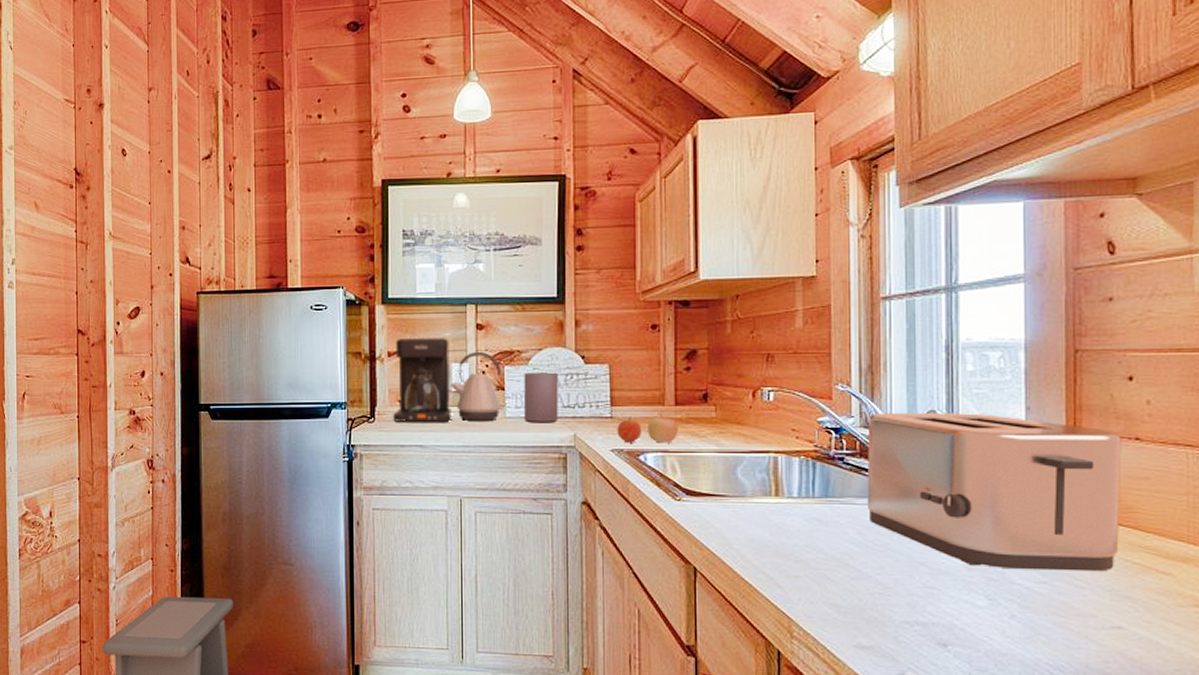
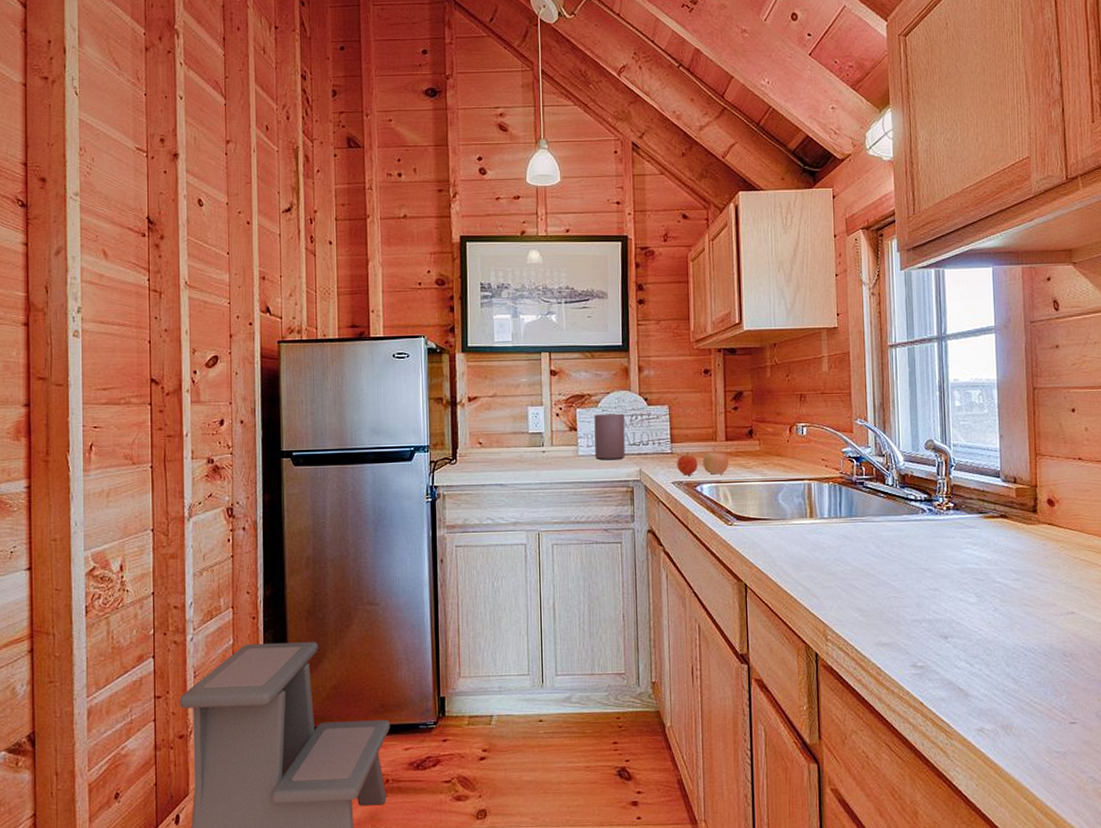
coffee maker: present [393,338,451,422] -> none [474,383,529,463]
kettle: present [450,351,505,422] -> none [527,395,577,461]
toaster: present [866,413,1122,572] -> none [881,441,1070,570]

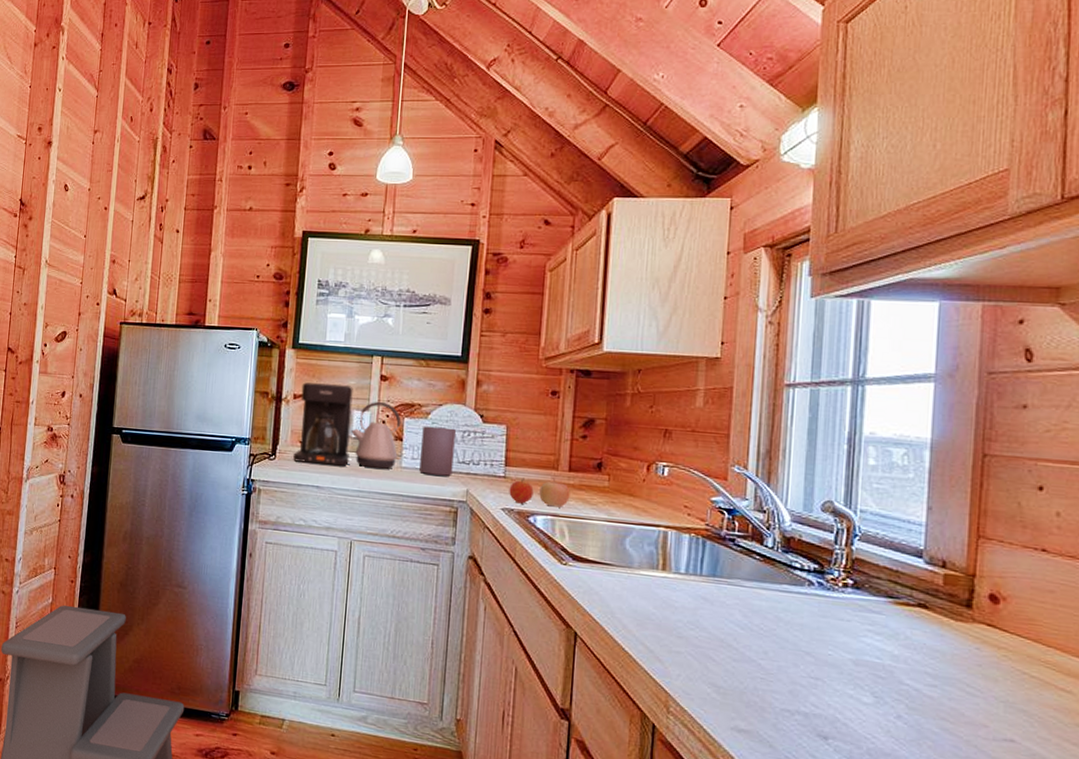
coffee maker: none [474,383,529,463] -> present [293,382,353,466]
kettle: none [527,395,577,461] -> present [350,401,402,470]

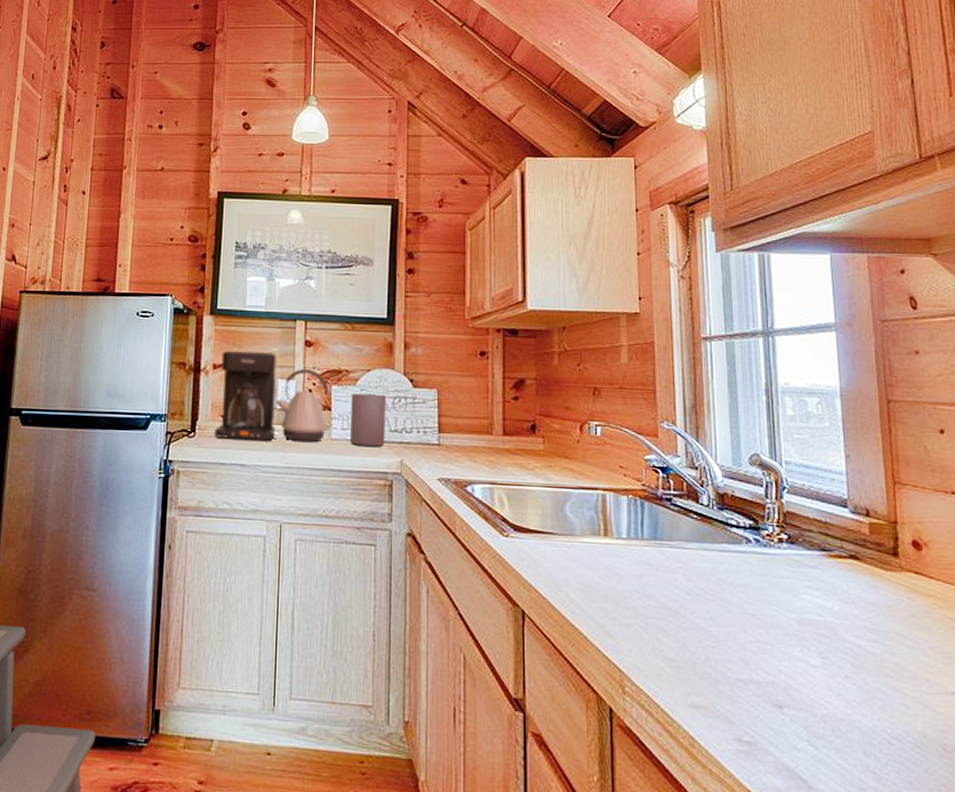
fruit: present [509,478,534,504] -> none [444,444,469,473]
fruit: present [539,478,570,508] -> none [475,443,506,475]

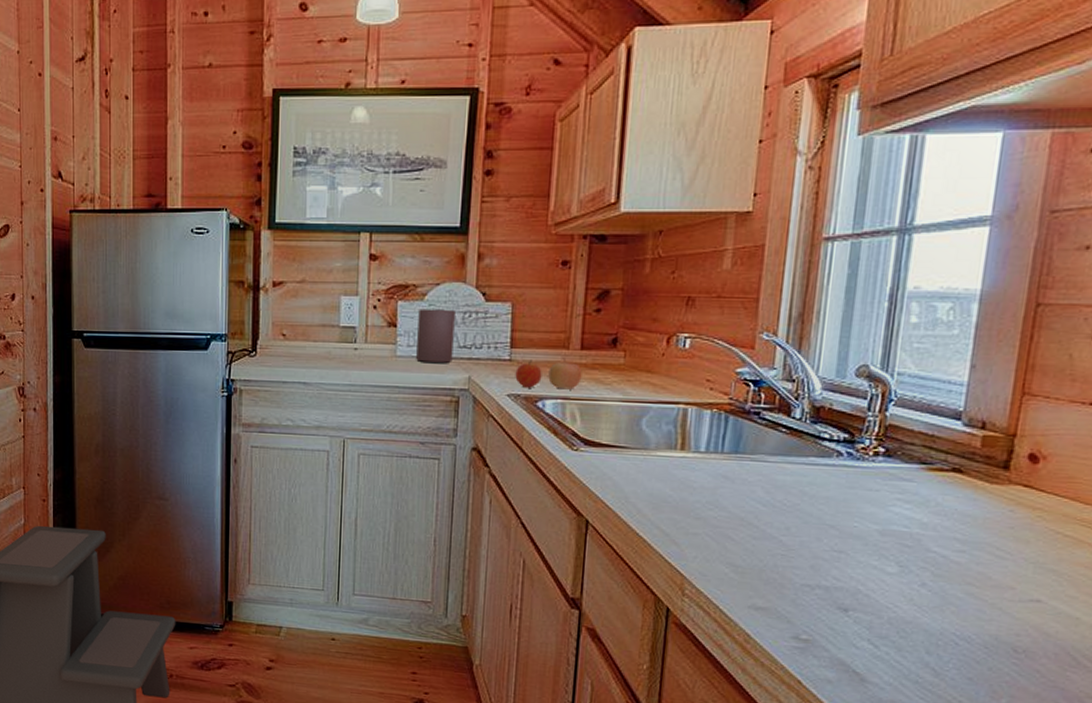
coffee maker: present [215,351,277,441] -> none [276,267,339,359]
kettle: present [275,368,331,443] -> none [338,284,396,360]
fruit: none [444,444,469,473] -> present [515,360,542,388]
fruit: none [475,443,506,475] -> present [548,358,582,390]

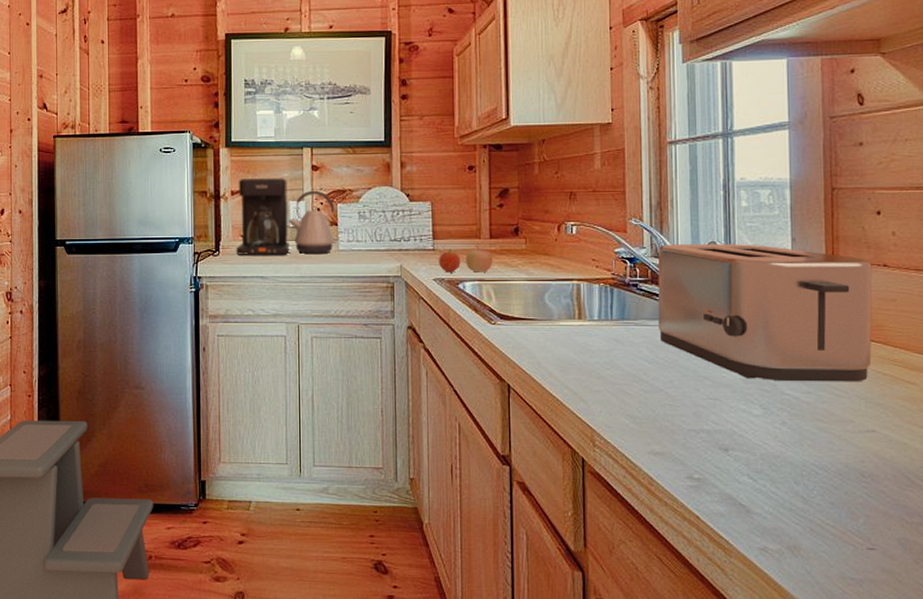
coffee maker: none [276,267,339,359] -> present [236,178,289,255]
kettle: none [338,284,396,360] -> present [288,190,338,255]
canister: present [416,309,455,364] -> none [355,209,386,256]
toaster: none [779,366,1074,543] -> present [657,244,873,382]

